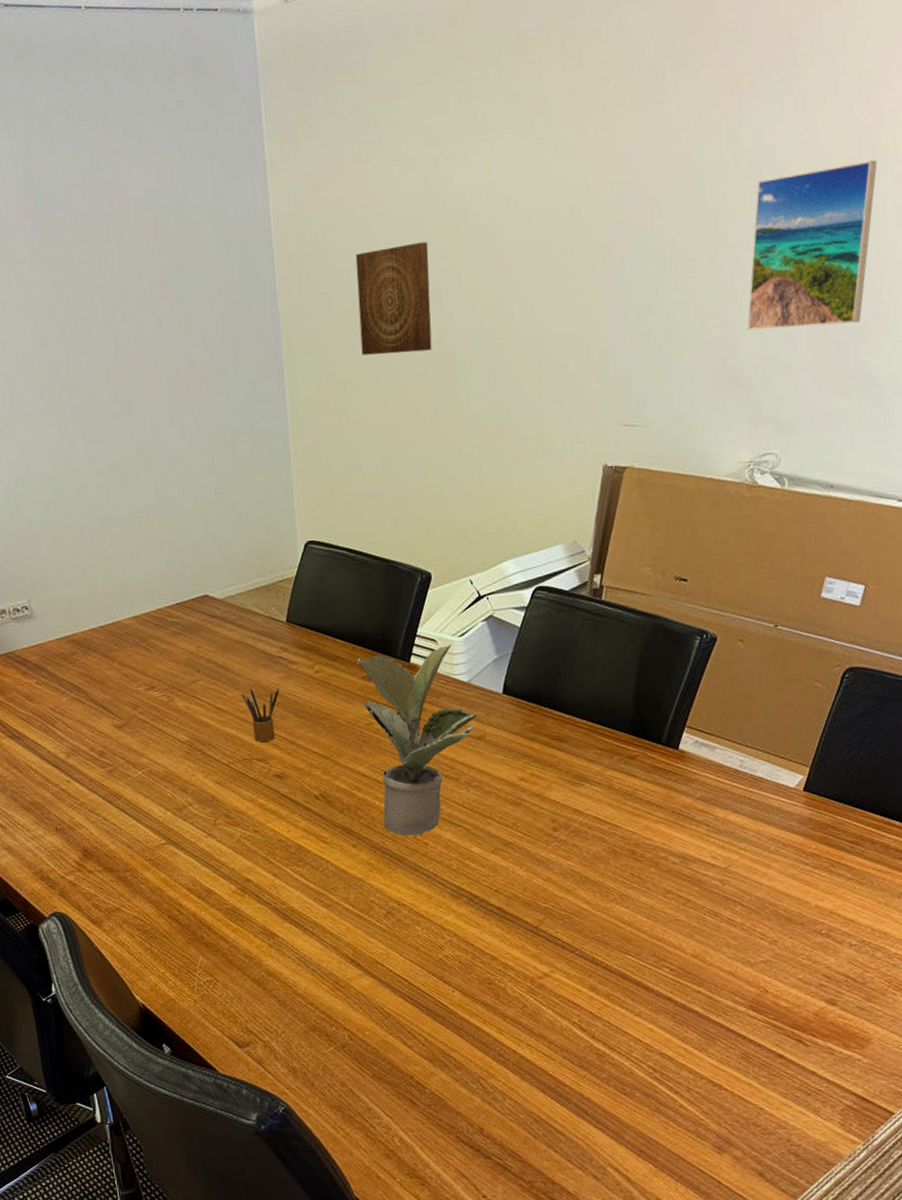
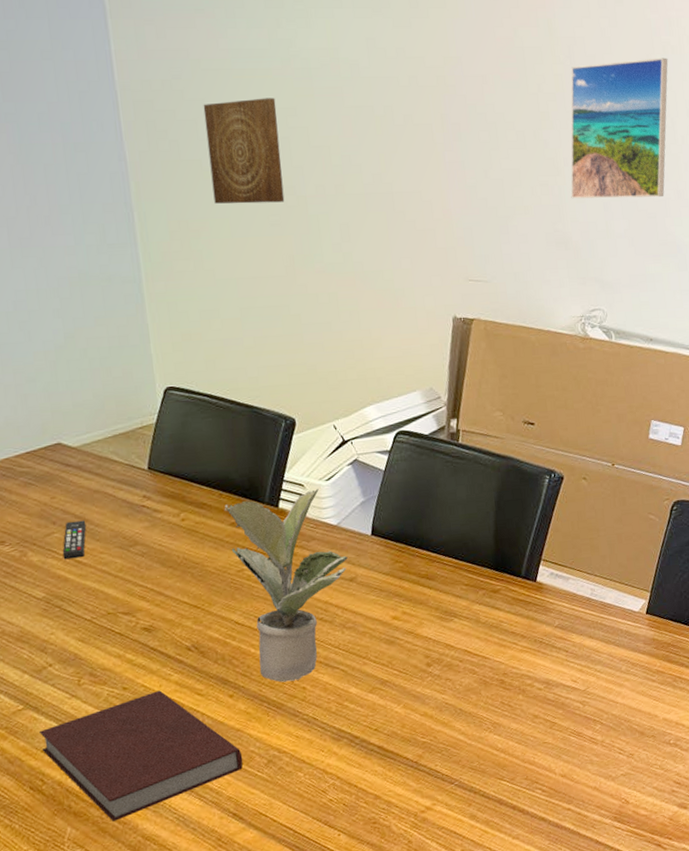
notebook: none [178,835,363,955] -> present [39,690,243,821]
remote control: none [205,669,228,706] -> present [62,520,87,560]
pencil box: present [241,687,279,742] -> none [102,537,144,595]

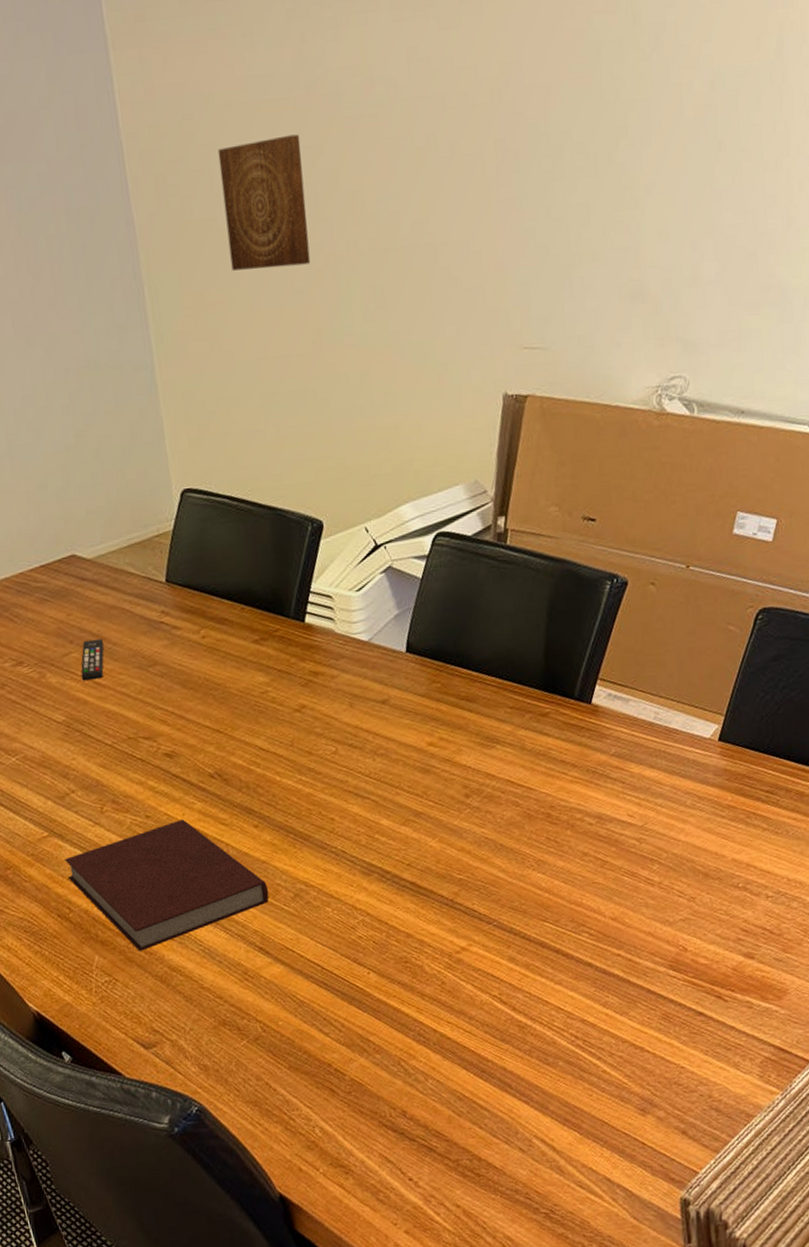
potted plant: present [225,489,348,683] -> none [247,601,380,813]
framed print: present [571,58,668,199] -> none [651,39,785,238]

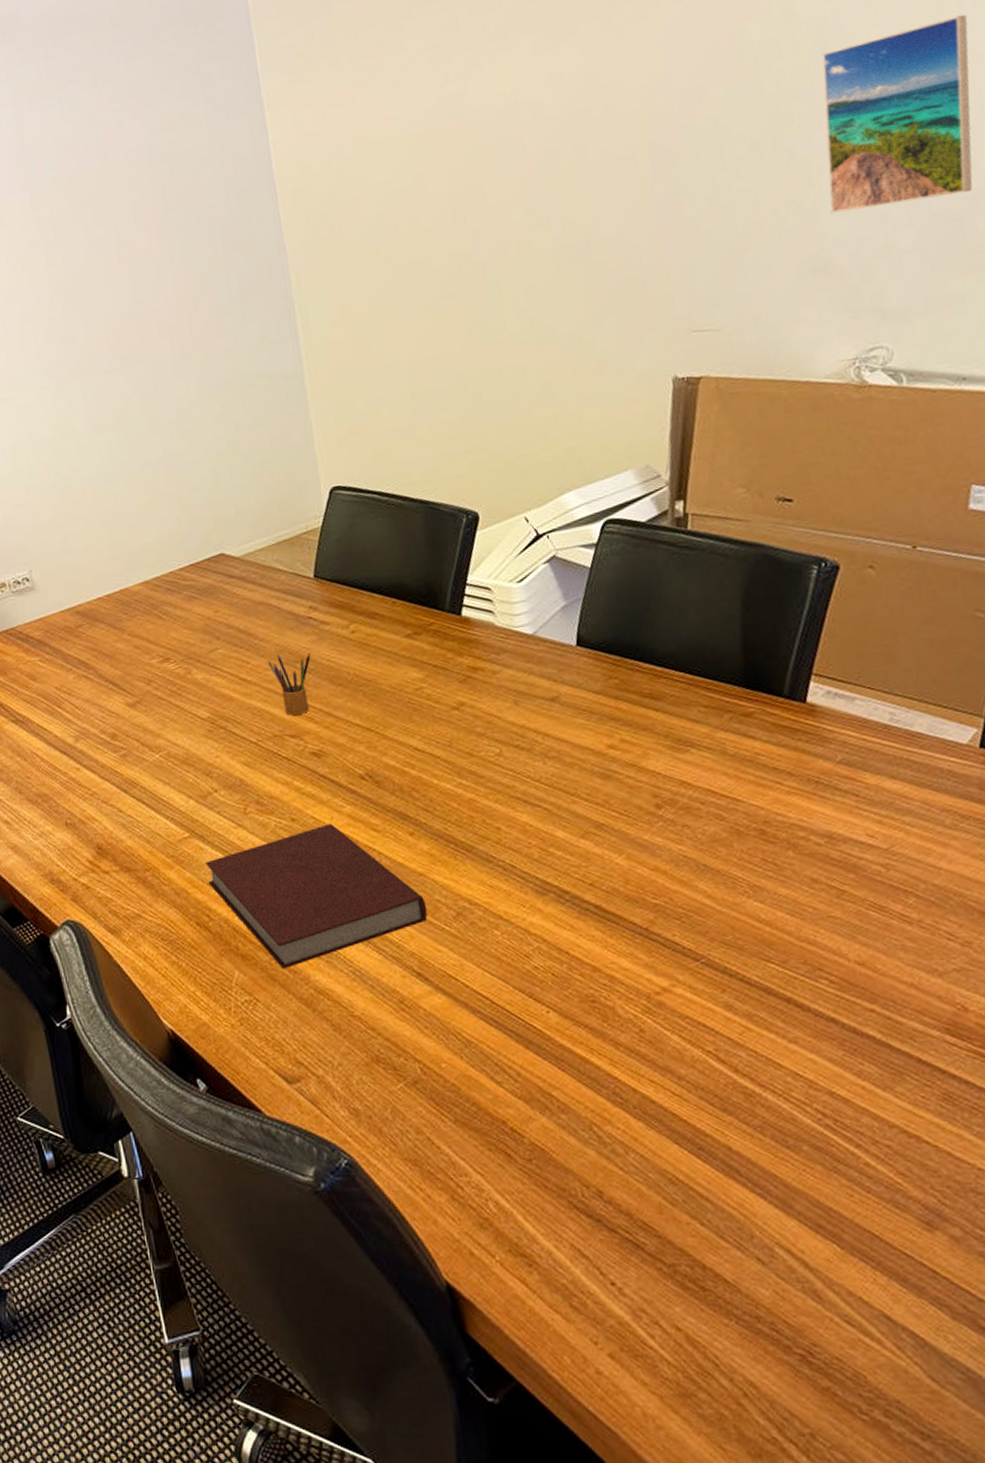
remote control: present [81,638,104,681] -> none [226,634,251,677]
pencil box: none [121,656,163,718] -> present [267,652,311,715]
wall art: present [217,134,311,271] -> none [365,159,459,284]
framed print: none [651,39,785,238] -> present [821,14,973,214]

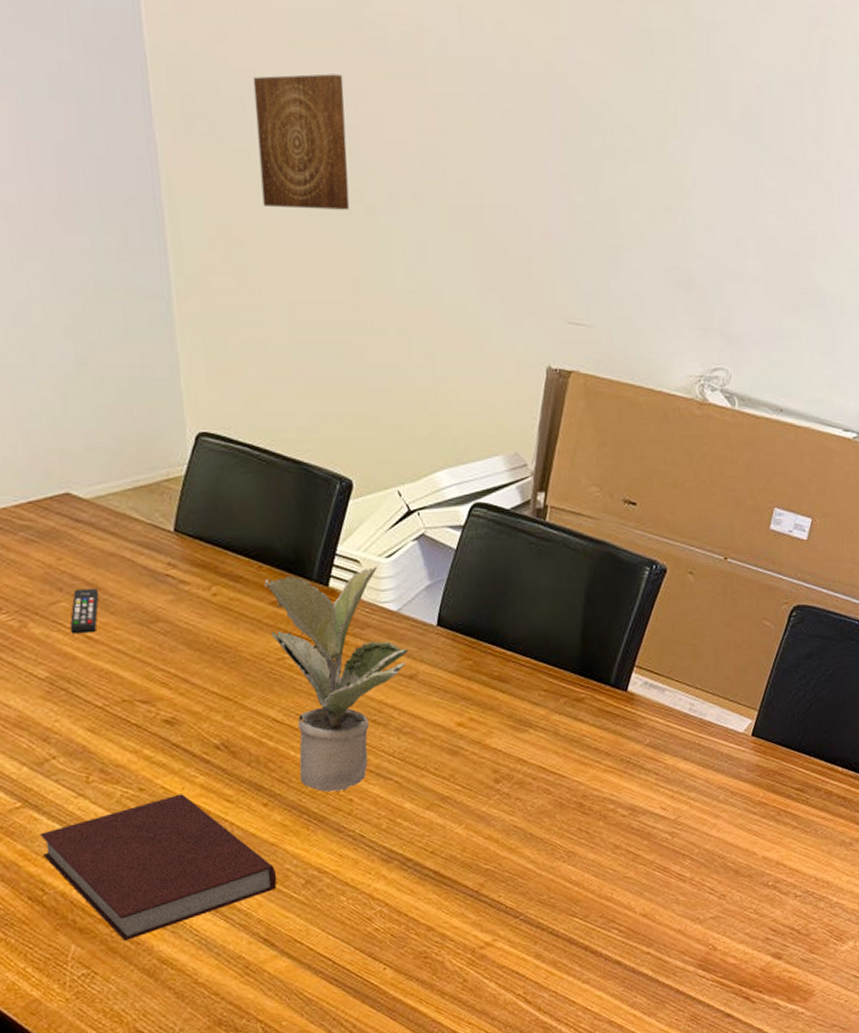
remote control: none [226,634,251,677] -> present [70,588,99,634]
pencil box: present [267,652,311,715] -> none [118,613,167,680]
wall art: none [365,159,459,284] -> present [253,74,350,210]
potted plant: none [399,592,548,821] -> present [265,567,408,792]
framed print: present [821,14,973,214] -> none [697,55,828,234]

